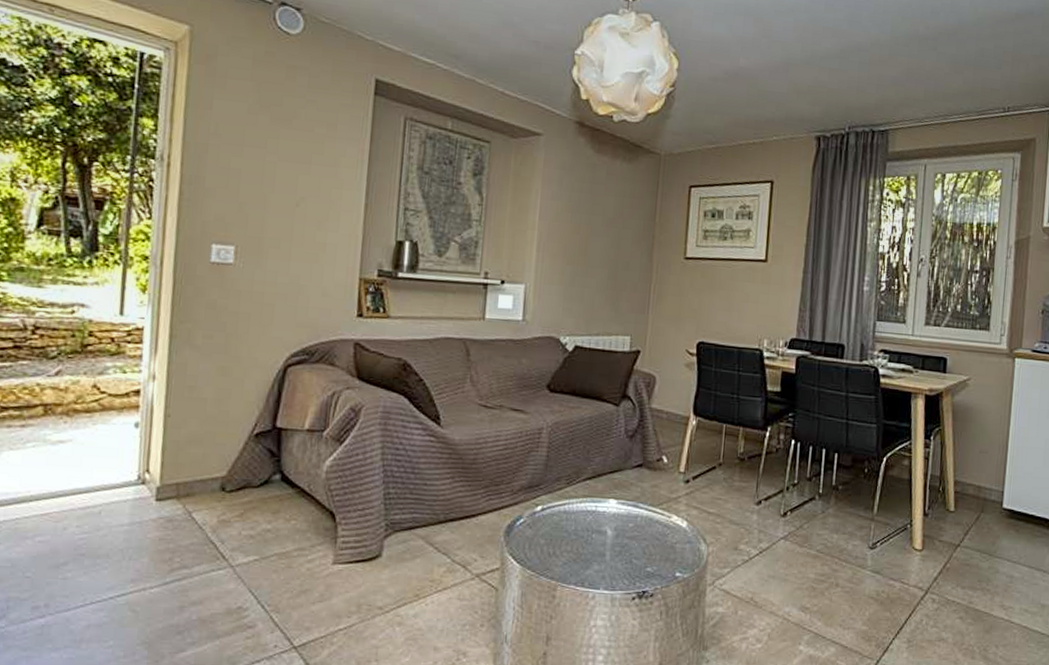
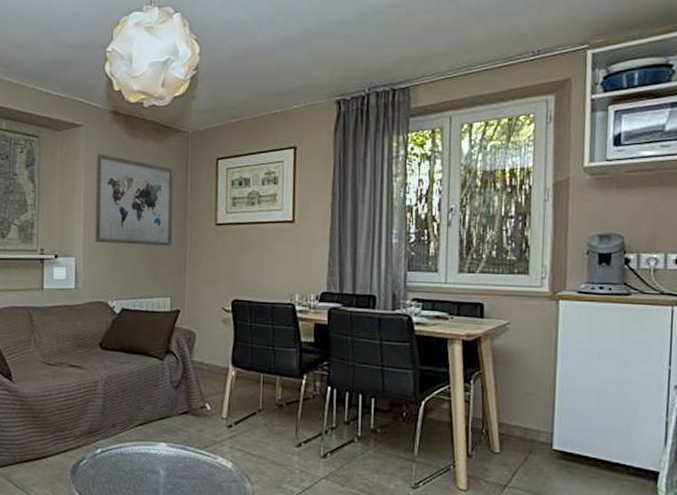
wall art: none [548,168,642,280] -> present [95,154,173,247]

